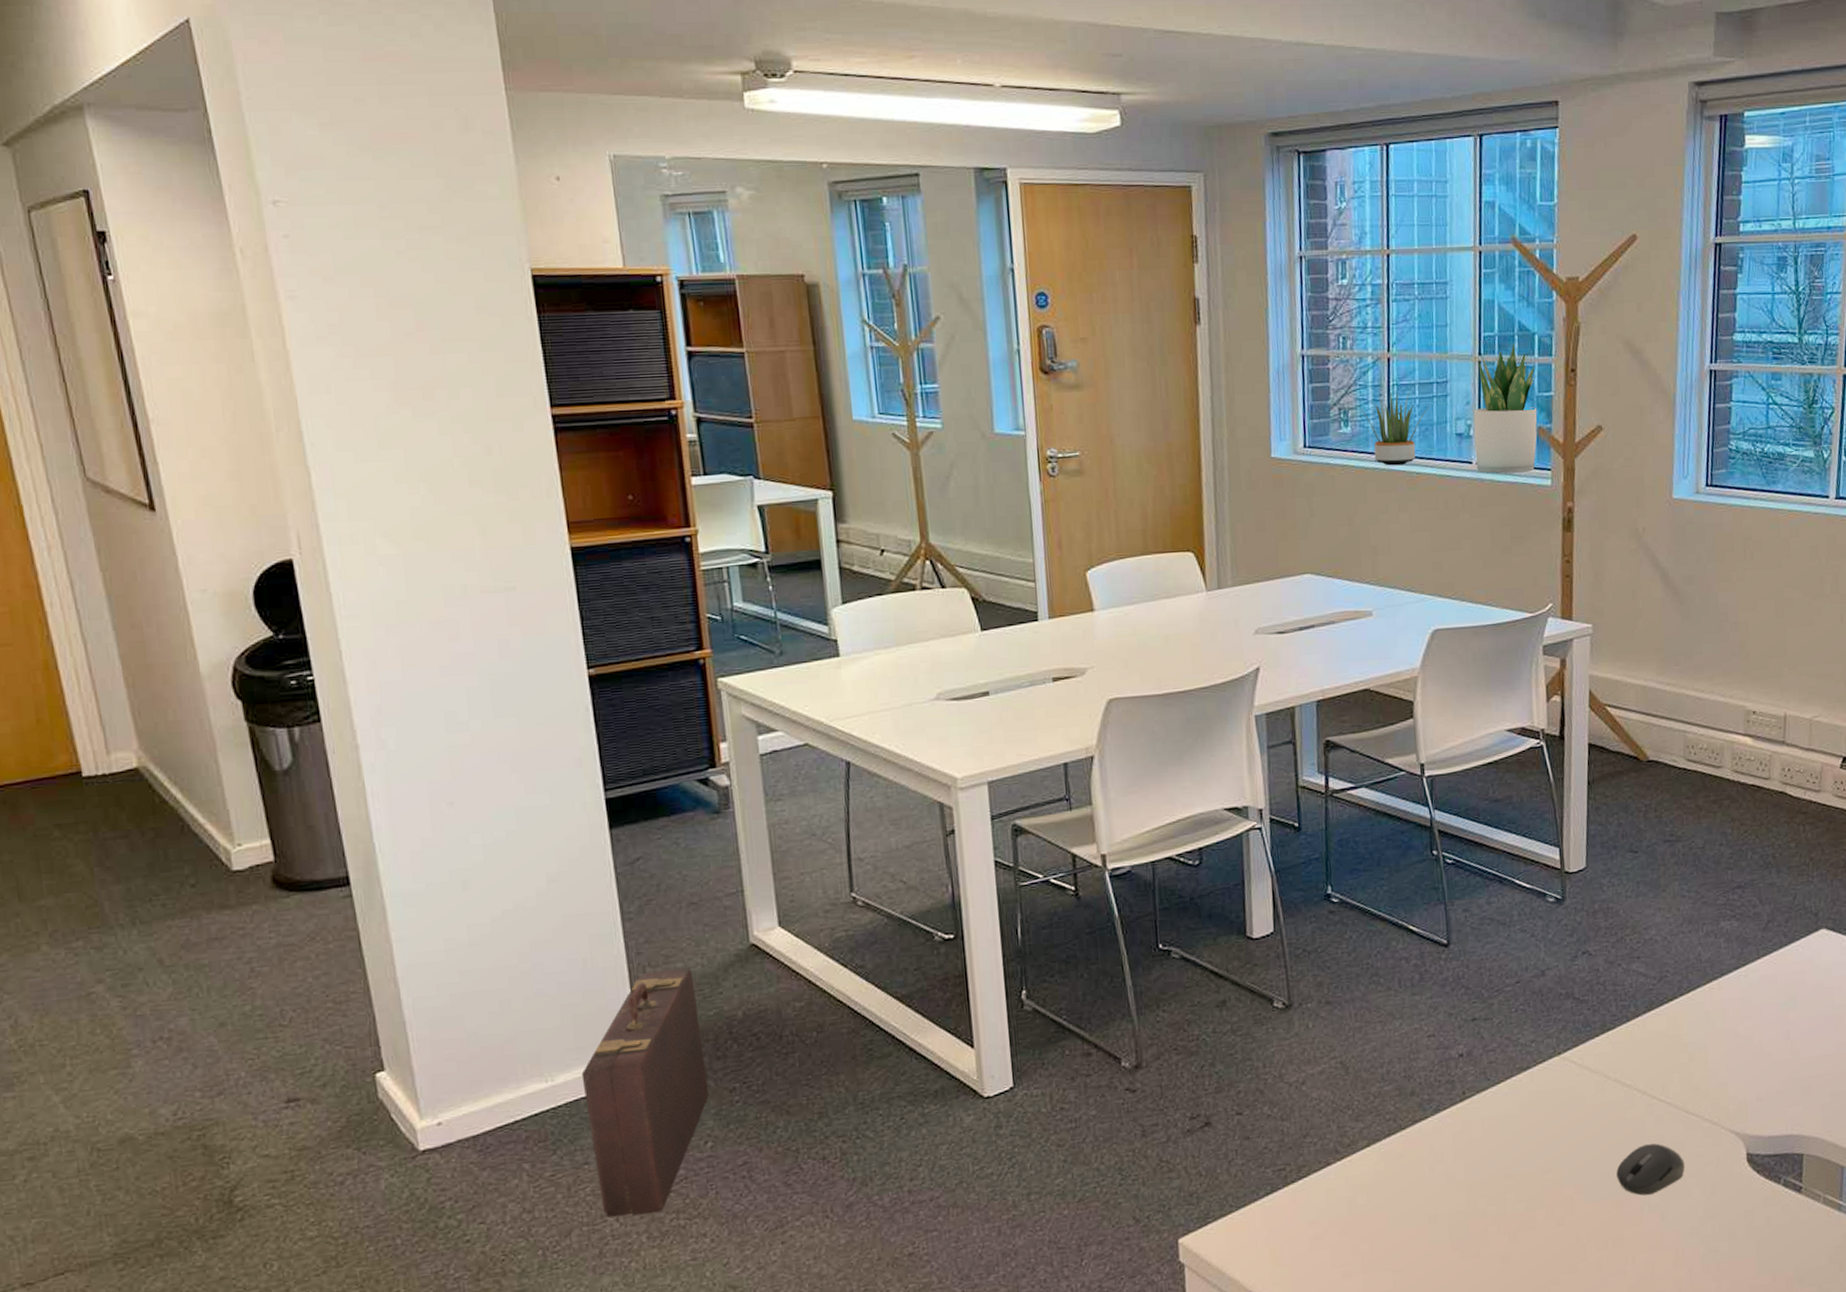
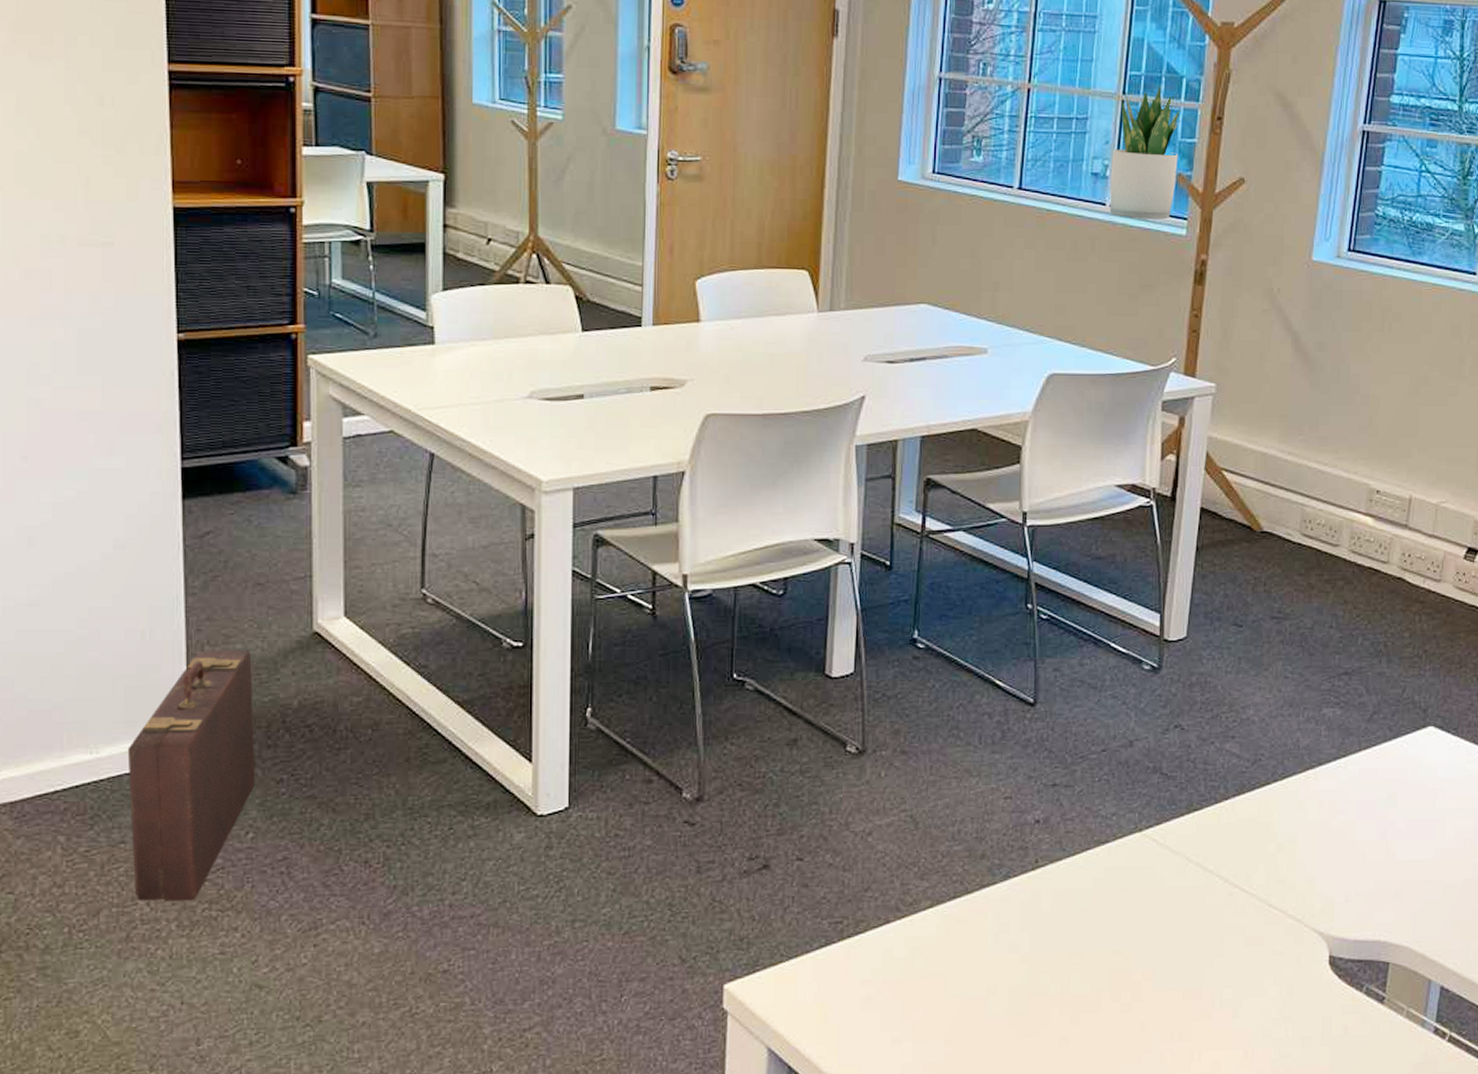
potted plant: present [1358,392,1432,466] -> none [992,124,1069,201]
computer mouse: present [1616,1143,1685,1196] -> none [1189,935,1263,989]

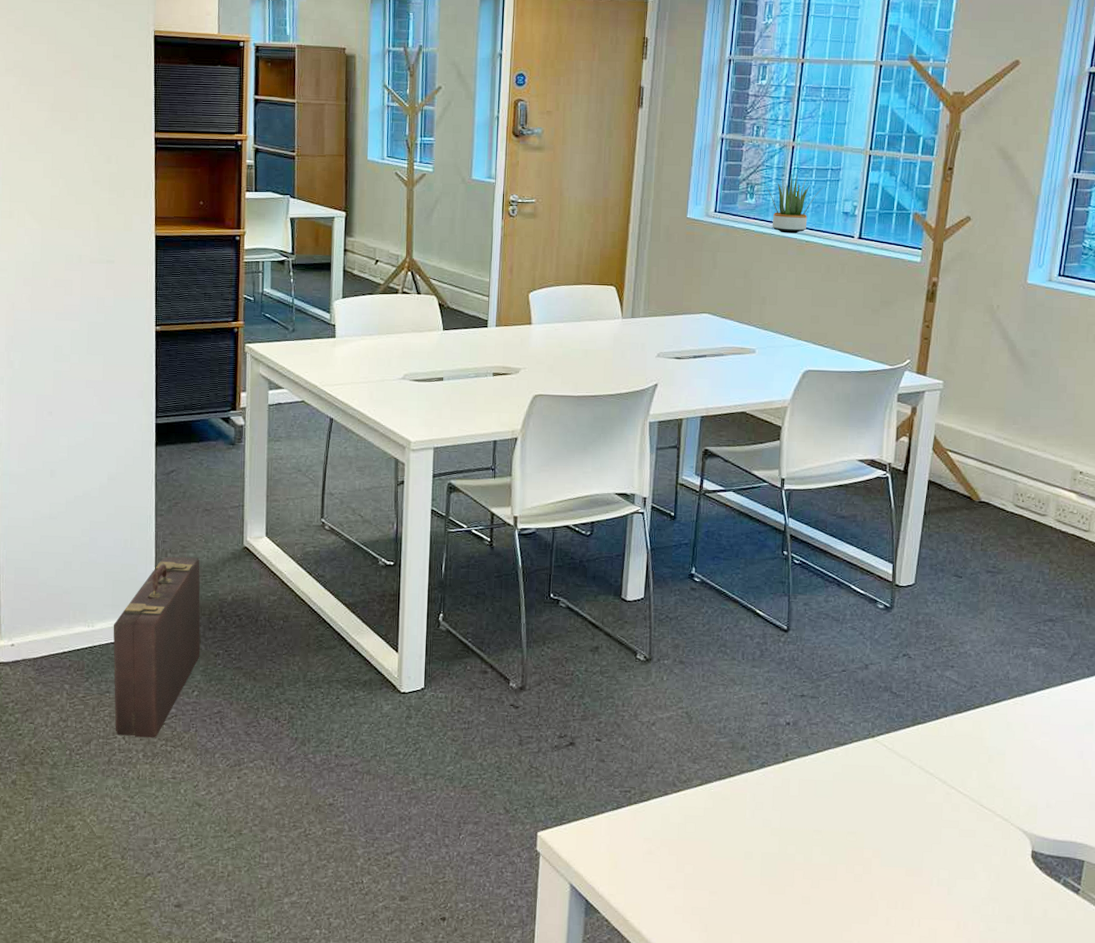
potted plant: none [992,124,1069,201] -> present [763,174,825,234]
planter: present [1109,86,1181,219] -> none [857,143,918,249]

